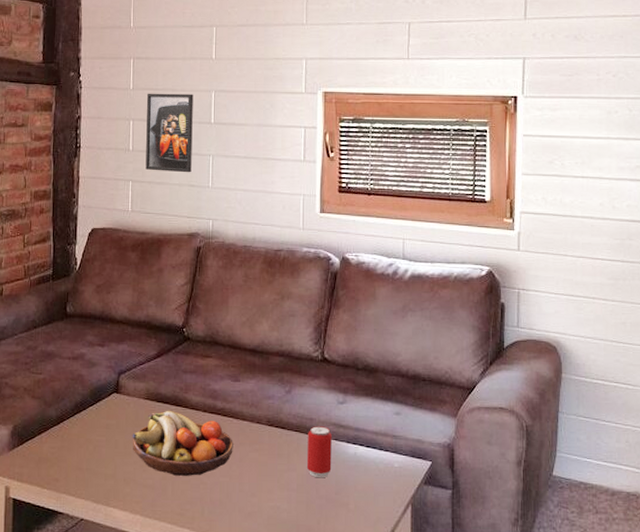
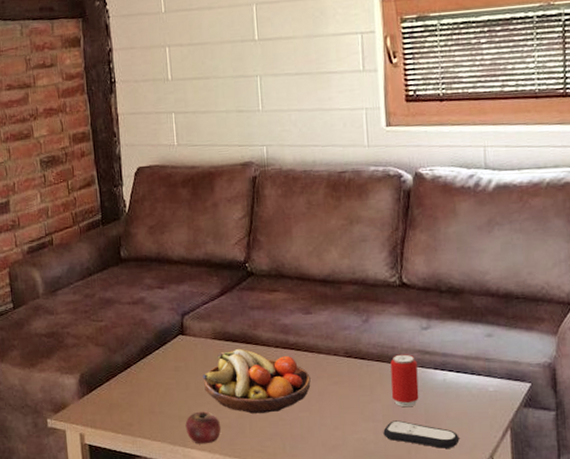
apple: none [110,470,145,504] -> present [185,411,222,444]
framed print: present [145,93,193,173] -> none [182,10,239,99]
remote control: none [296,490,365,521] -> present [383,420,460,449]

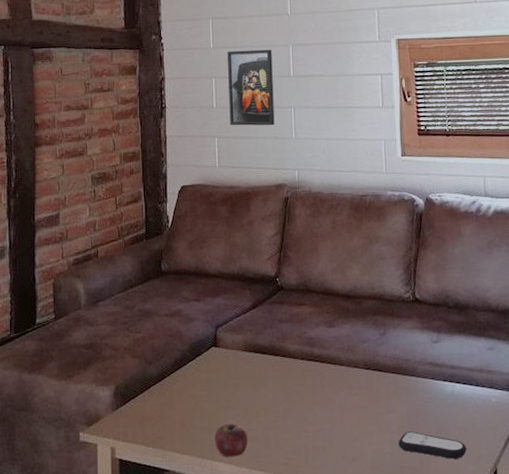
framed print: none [182,10,239,99] -> present [228,49,275,126]
fruit bowl: present [202,348,311,413] -> none [233,360,333,425]
beverage can: present [390,354,419,407] -> none [405,366,431,418]

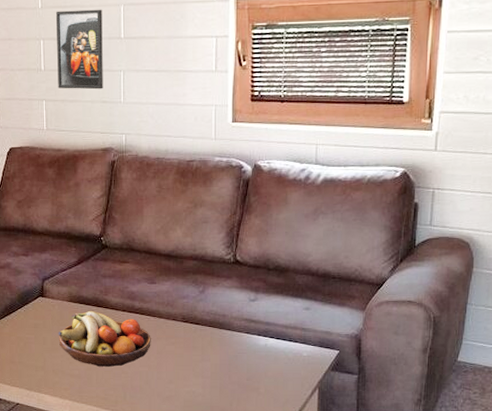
apple: present [214,423,249,457] -> none [41,363,72,391]
fruit bowl: none [233,360,333,425] -> present [58,310,151,367]
remote control: present [398,431,467,459] -> none [210,377,275,402]

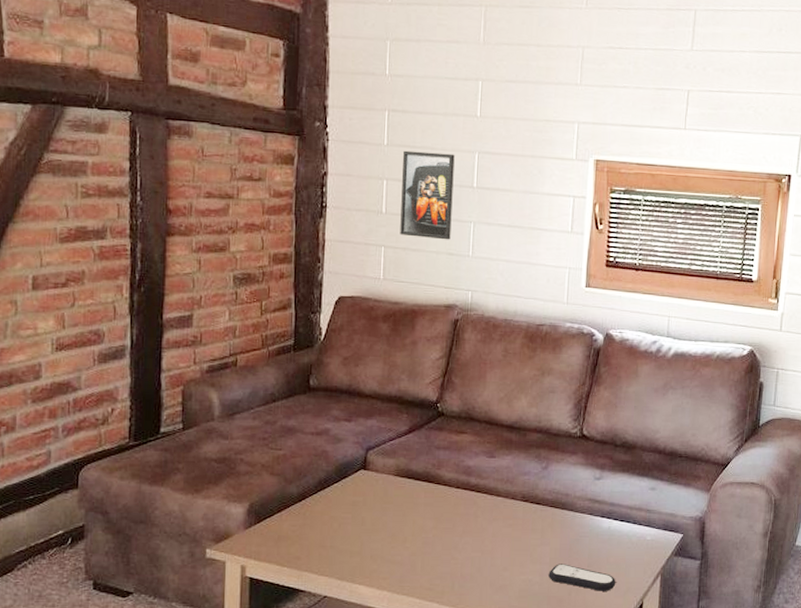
fruit bowl: present [58,310,151,367] -> none [380,486,487,552]
remote control: none [210,377,275,402] -> present [548,564,616,591]

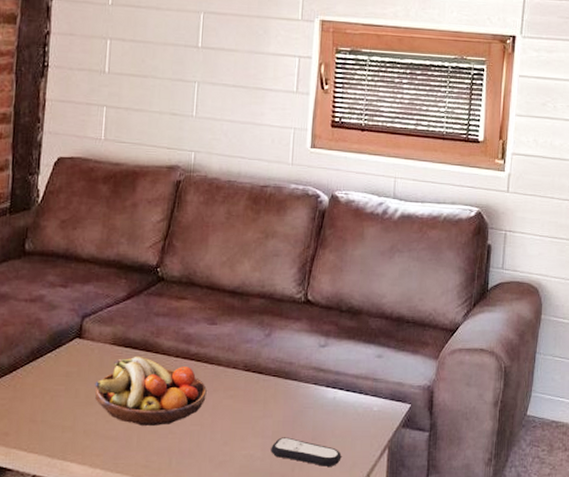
fruit bowl: none [380,486,487,552] -> present [95,356,207,426]
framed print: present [400,150,455,240] -> none [122,10,180,100]

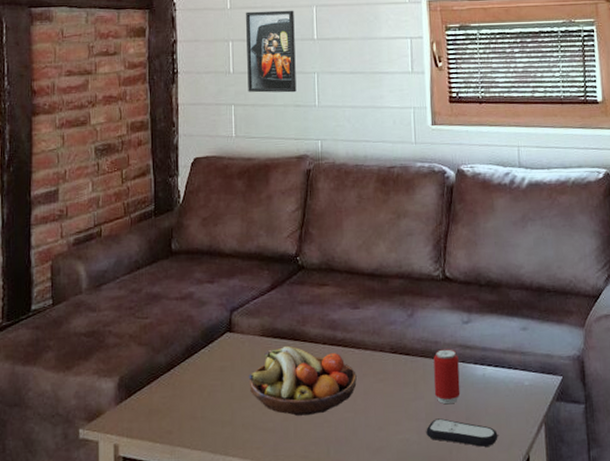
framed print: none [122,10,180,100] -> present [246,10,297,93]
beverage can: none [283,370,311,424] -> present [433,349,460,405]

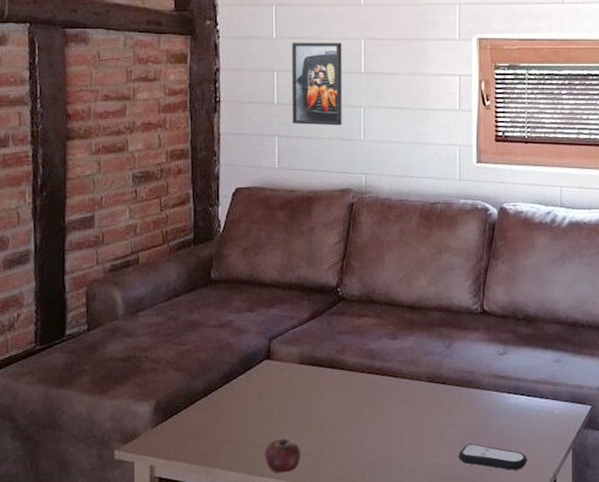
apple: none [228,415,265,452] -> present [264,438,301,473]
fruit bowl: present [248,345,357,416] -> none [286,373,393,440]
beverage can: present [433,349,460,405] -> none [468,379,493,431]

